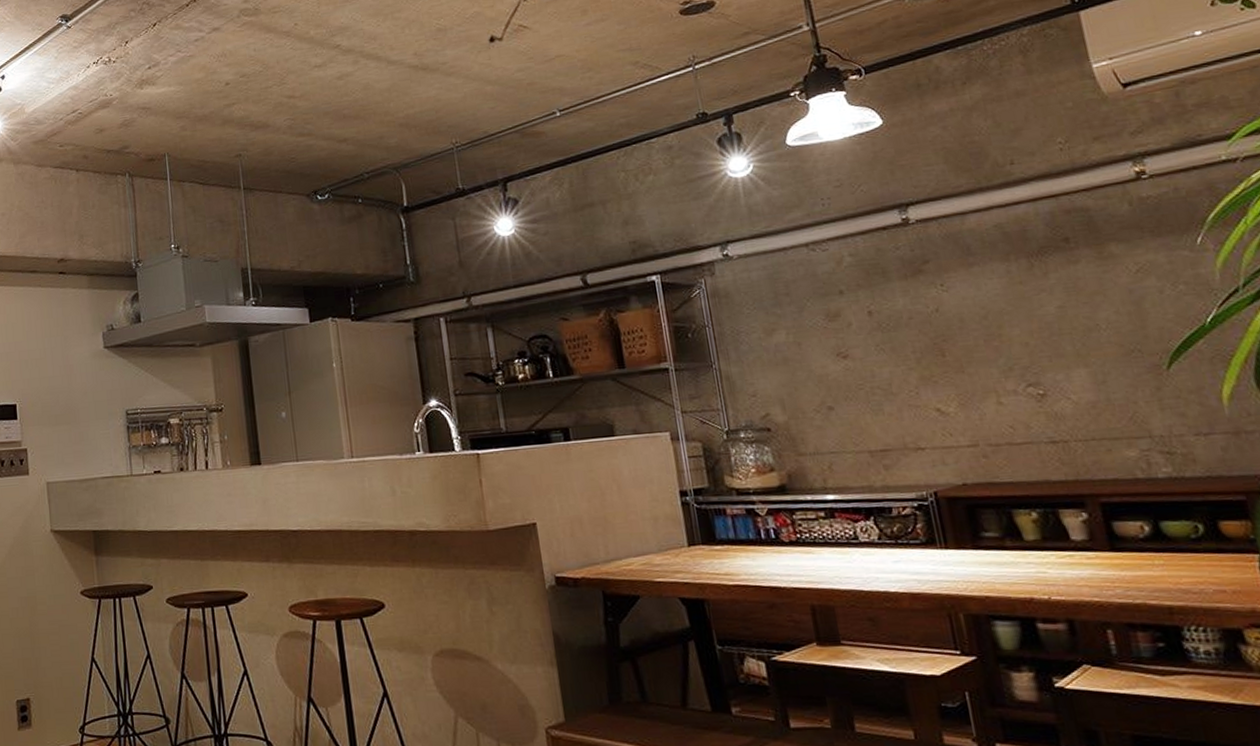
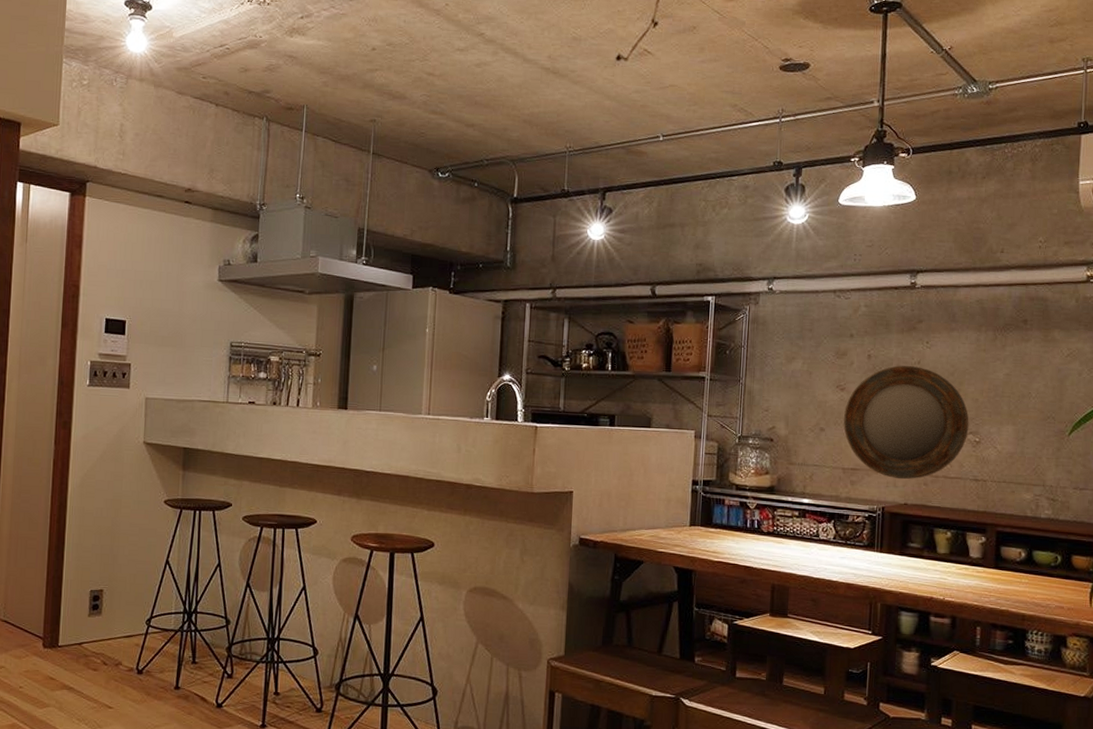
home mirror: none [854,315,1027,455] -> present [844,366,969,480]

